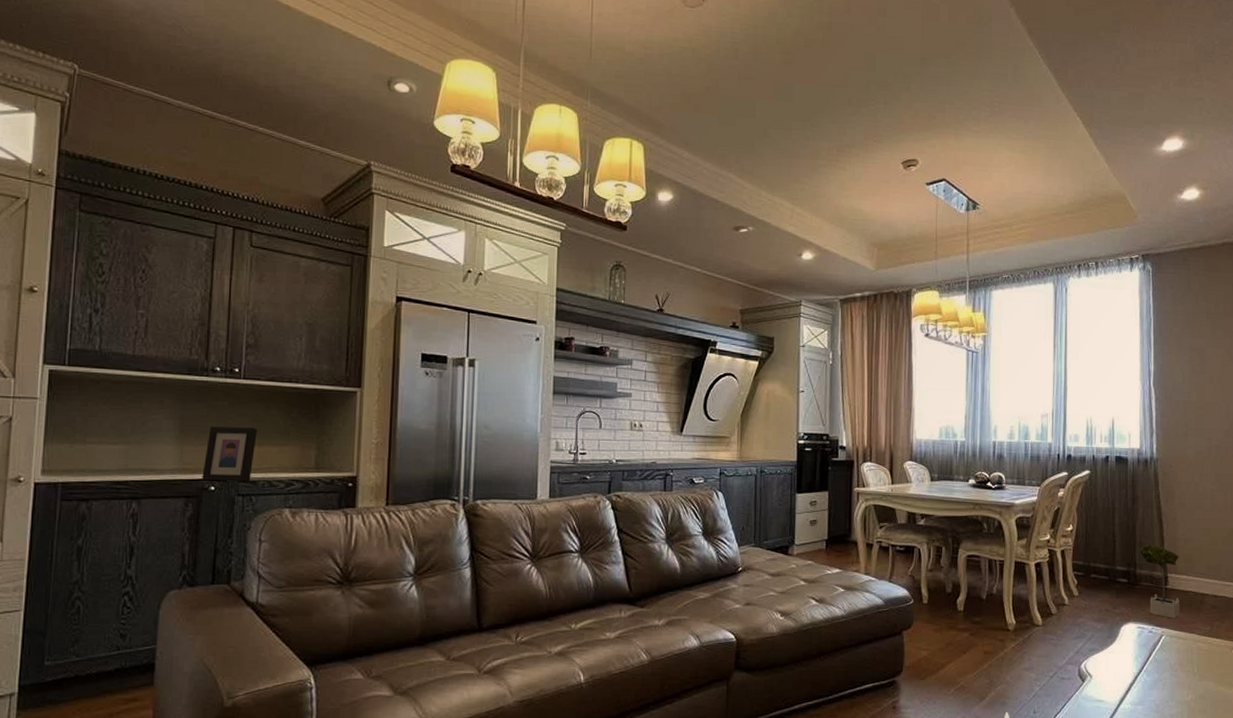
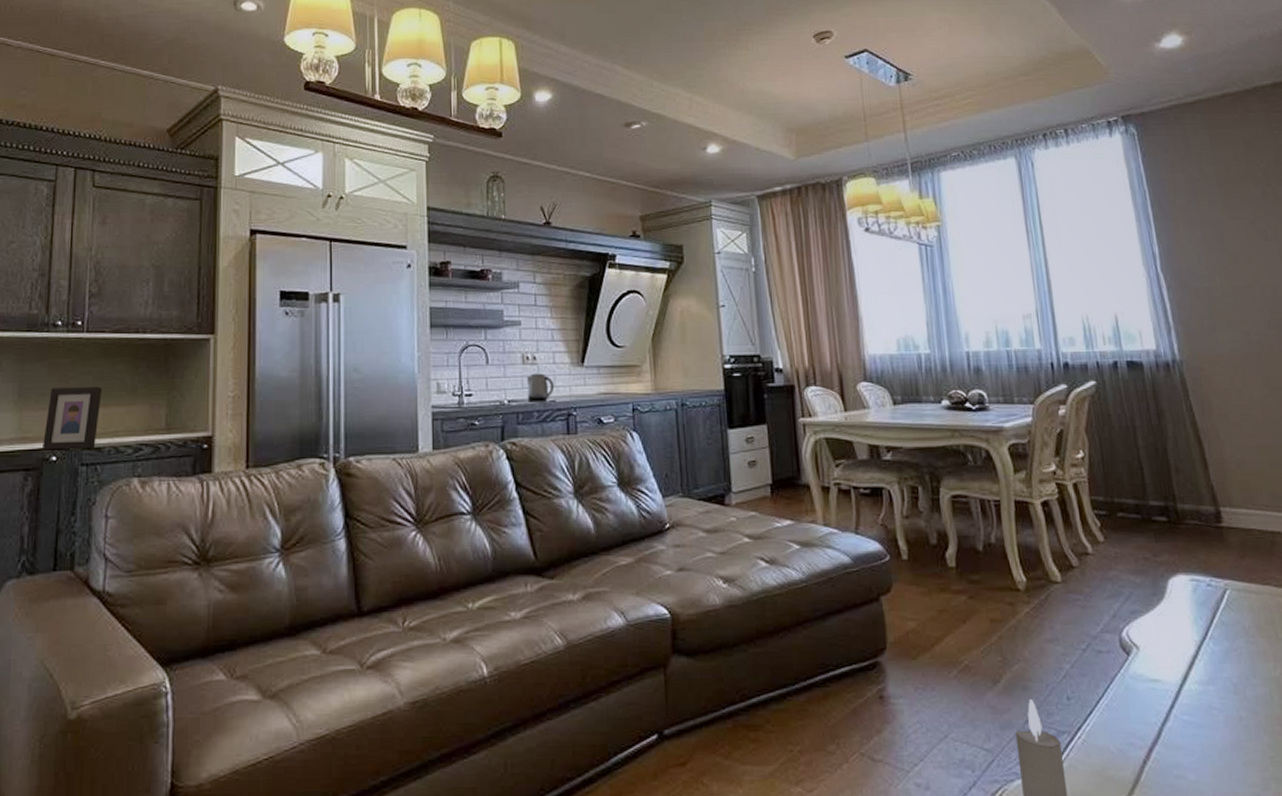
kettle: none [632,438,656,464] -> present [526,373,555,404]
potted tree: present [1140,544,1180,619] -> none [1178,470,1246,567]

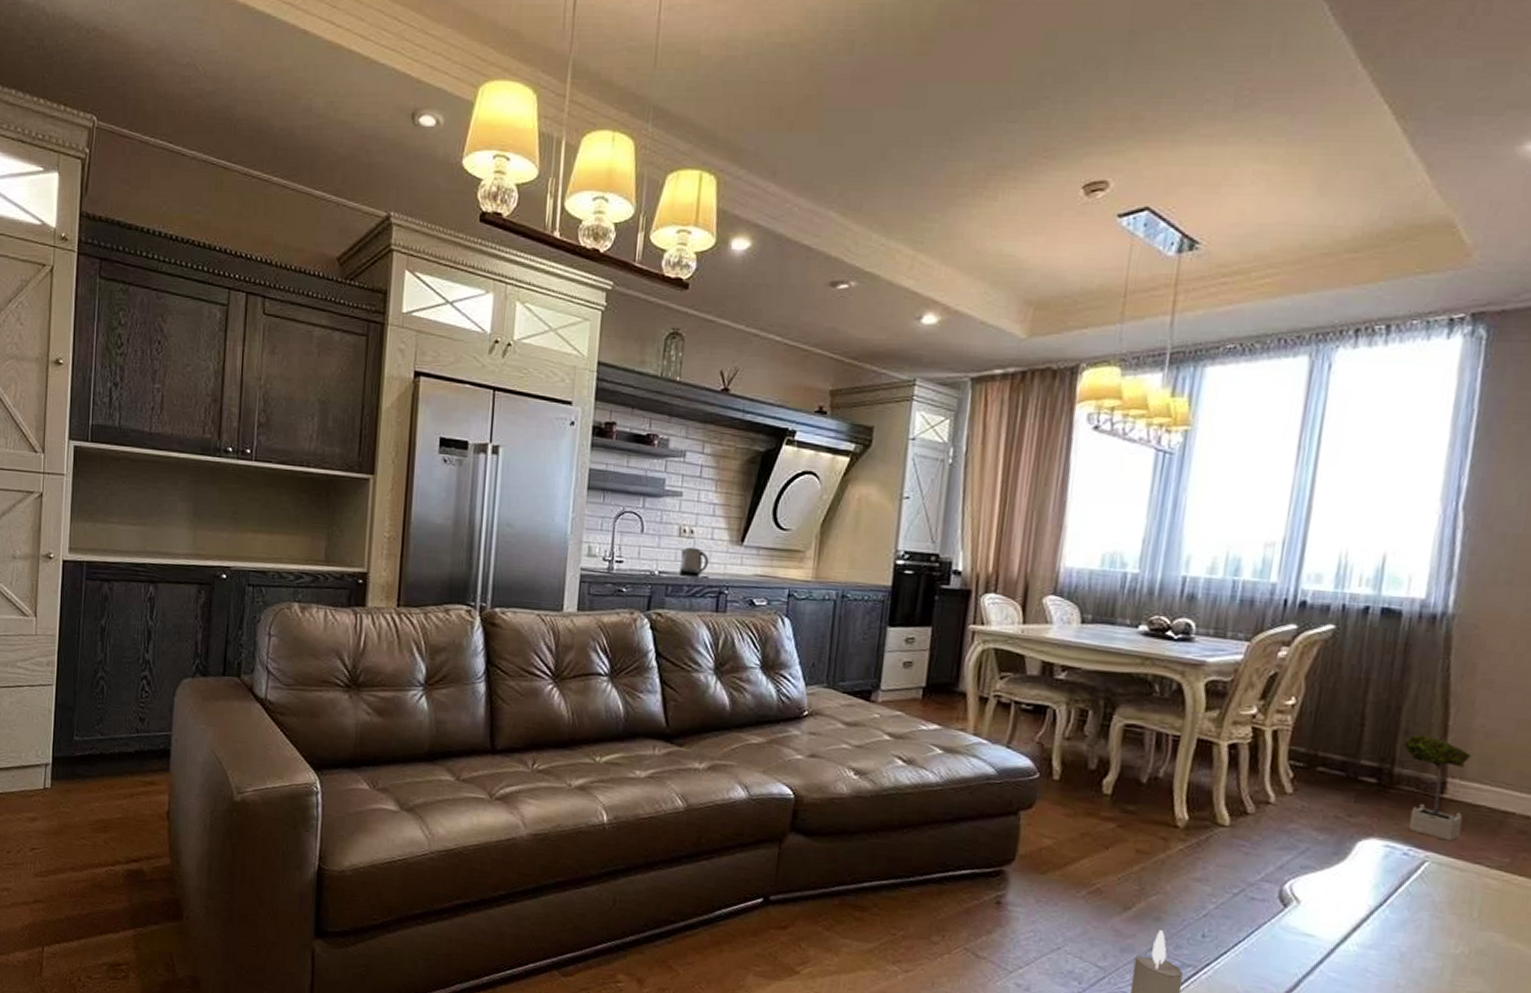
picture frame: present [42,387,102,451] -> none [214,511,268,572]
potted tree: none [1178,470,1246,567] -> present [1404,734,1472,841]

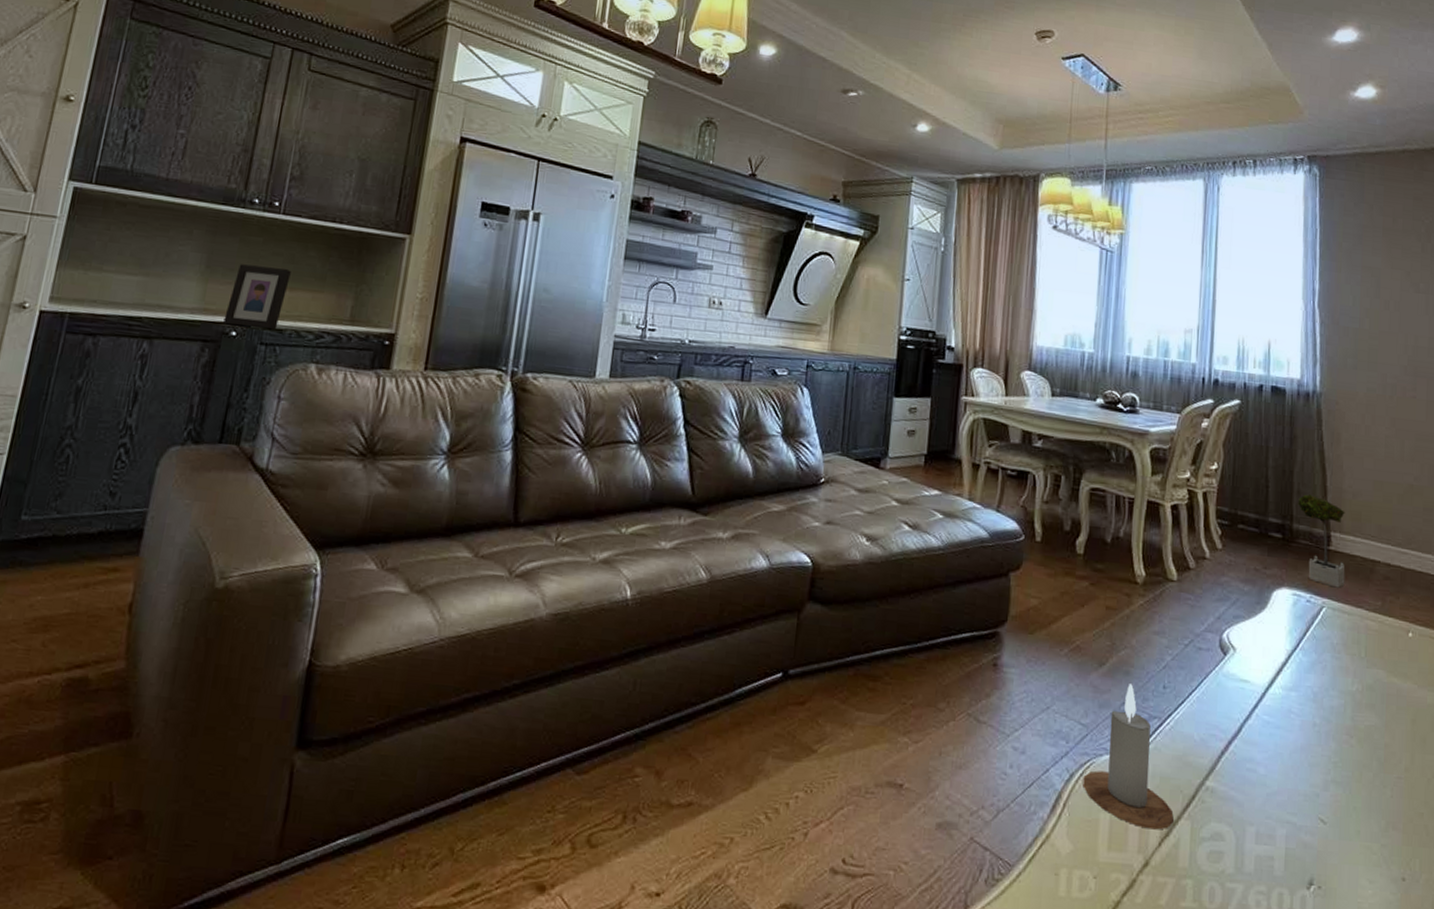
picture frame: none [214,511,268,572] -> present [223,264,291,330]
kettle: present [678,547,709,579] -> none [707,318,736,348]

